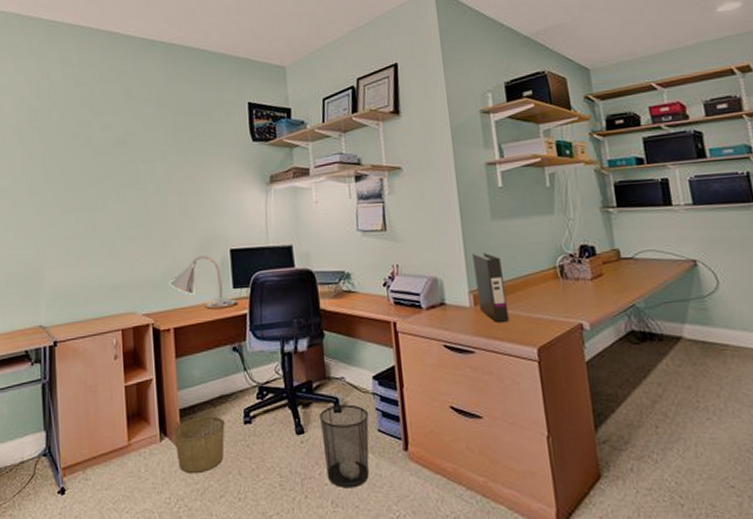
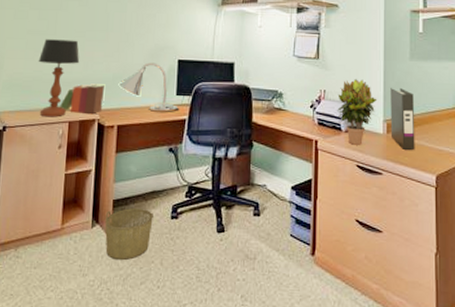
table lamp: none [81,240,125,327] -> present [38,39,80,117]
books: none [110,285,156,320] -> present [60,84,104,115]
waste bin: present [319,404,369,489] -> none [239,209,284,285]
potted plant: none [412,248,459,323] -> present [336,79,377,145]

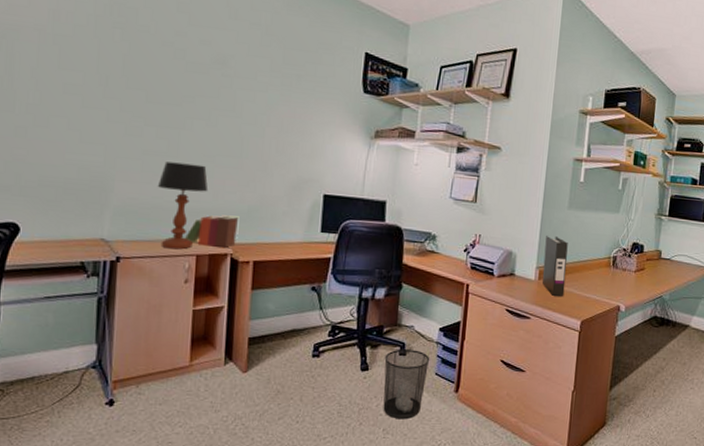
basket: present [104,208,153,260] -> none [239,346,293,396]
table lamp: present [119,62,180,112] -> none [256,195,324,250]
waste bin: none [239,209,284,285] -> present [383,349,430,420]
potted plant: present [336,79,377,145] -> none [490,225,532,290]

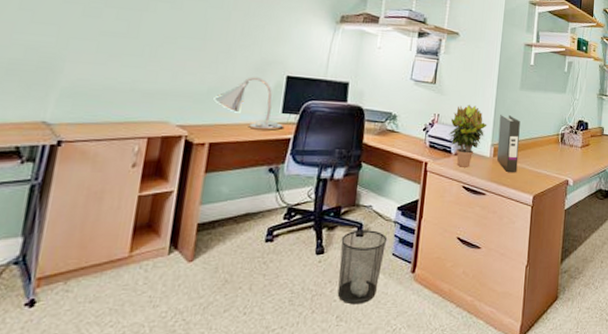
table lamp: present [157,161,209,250] -> none [109,43,168,132]
books: present [185,215,238,249] -> none [137,97,196,131]
table lamp: none [256,195,324,250] -> present [215,77,285,131]
potted plant: none [490,225,532,290] -> present [448,105,487,168]

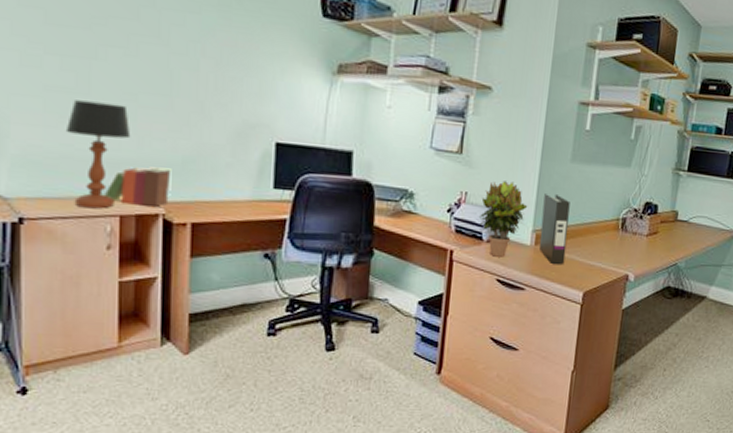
table lamp: none [109,43,168,132] -> present [65,100,131,209]
books: none [137,97,196,131] -> present [105,167,170,208]
table lamp: present [215,77,285,131] -> none [192,143,278,210]
waste bin: present [337,230,388,305] -> none [353,326,408,405]

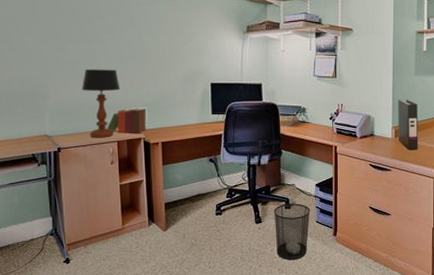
waste bin: none [353,326,408,405] -> present [273,203,311,260]
potted plant: present [478,181,528,257] -> none [352,94,387,148]

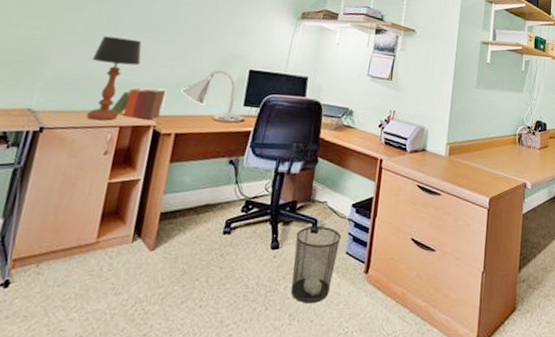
table lamp: none [159,87,216,129] -> present [182,70,246,123]
binder: present [398,100,419,150] -> none [452,113,477,173]

